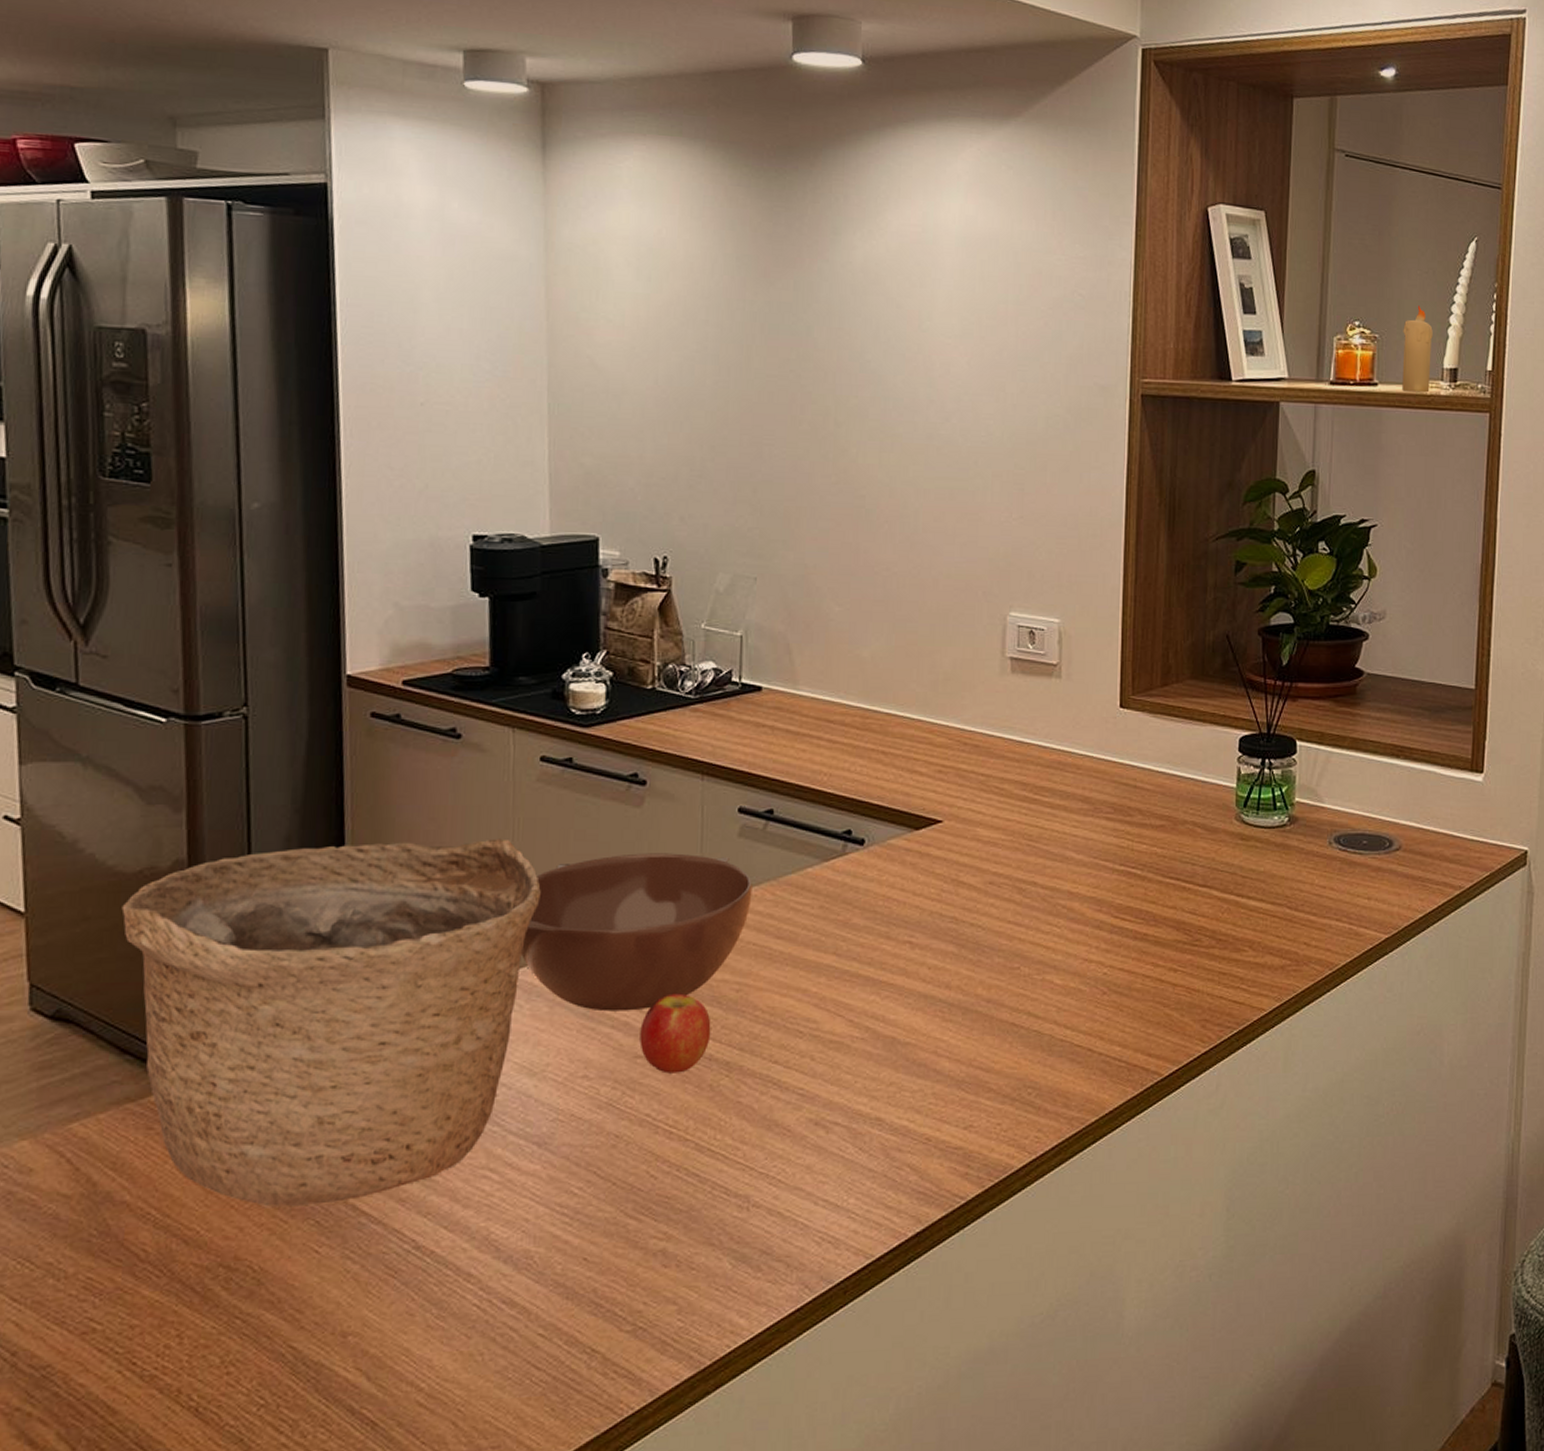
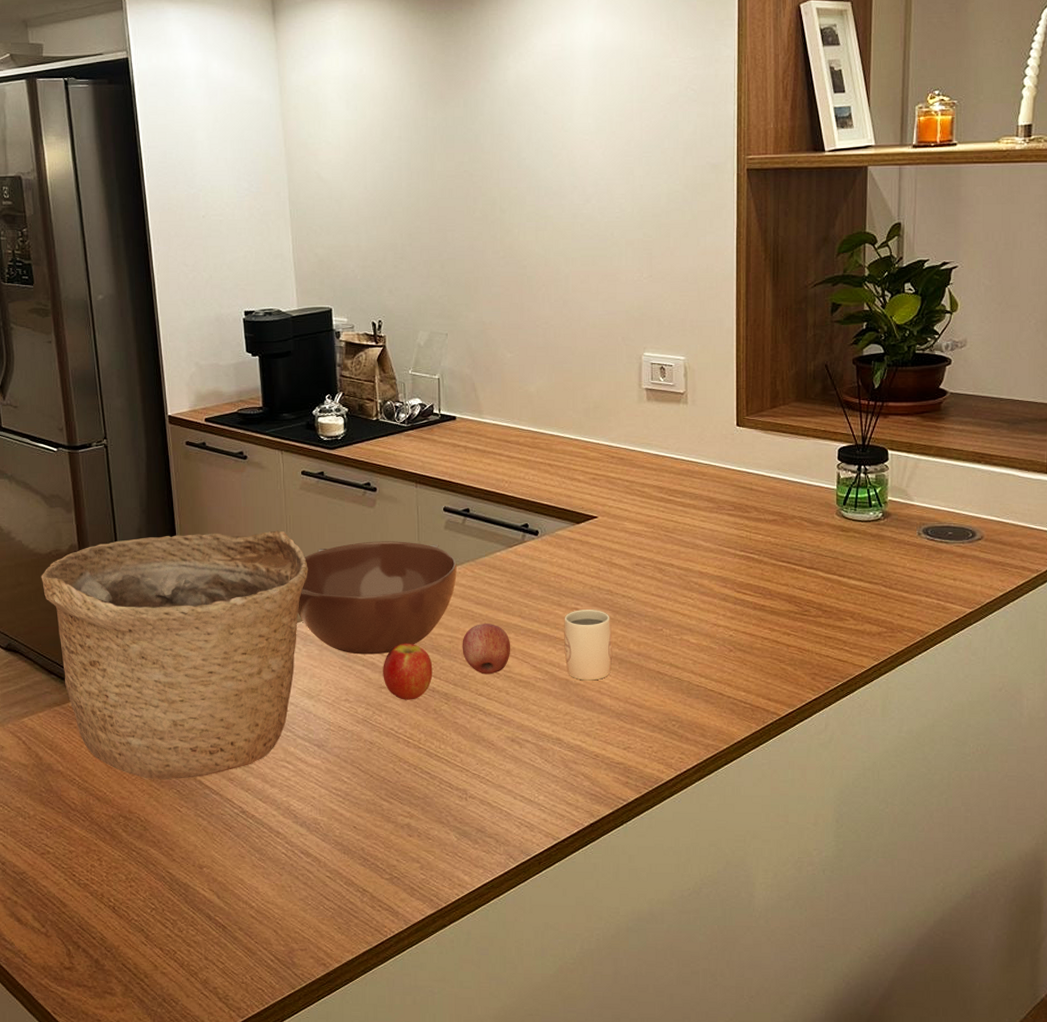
fruit: none [753,964,821,1034] -> present [462,624,511,675]
mug: none [891,943,956,1038] -> present [564,610,613,681]
candle: present [1402,305,1433,393] -> none [979,71,1008,149]

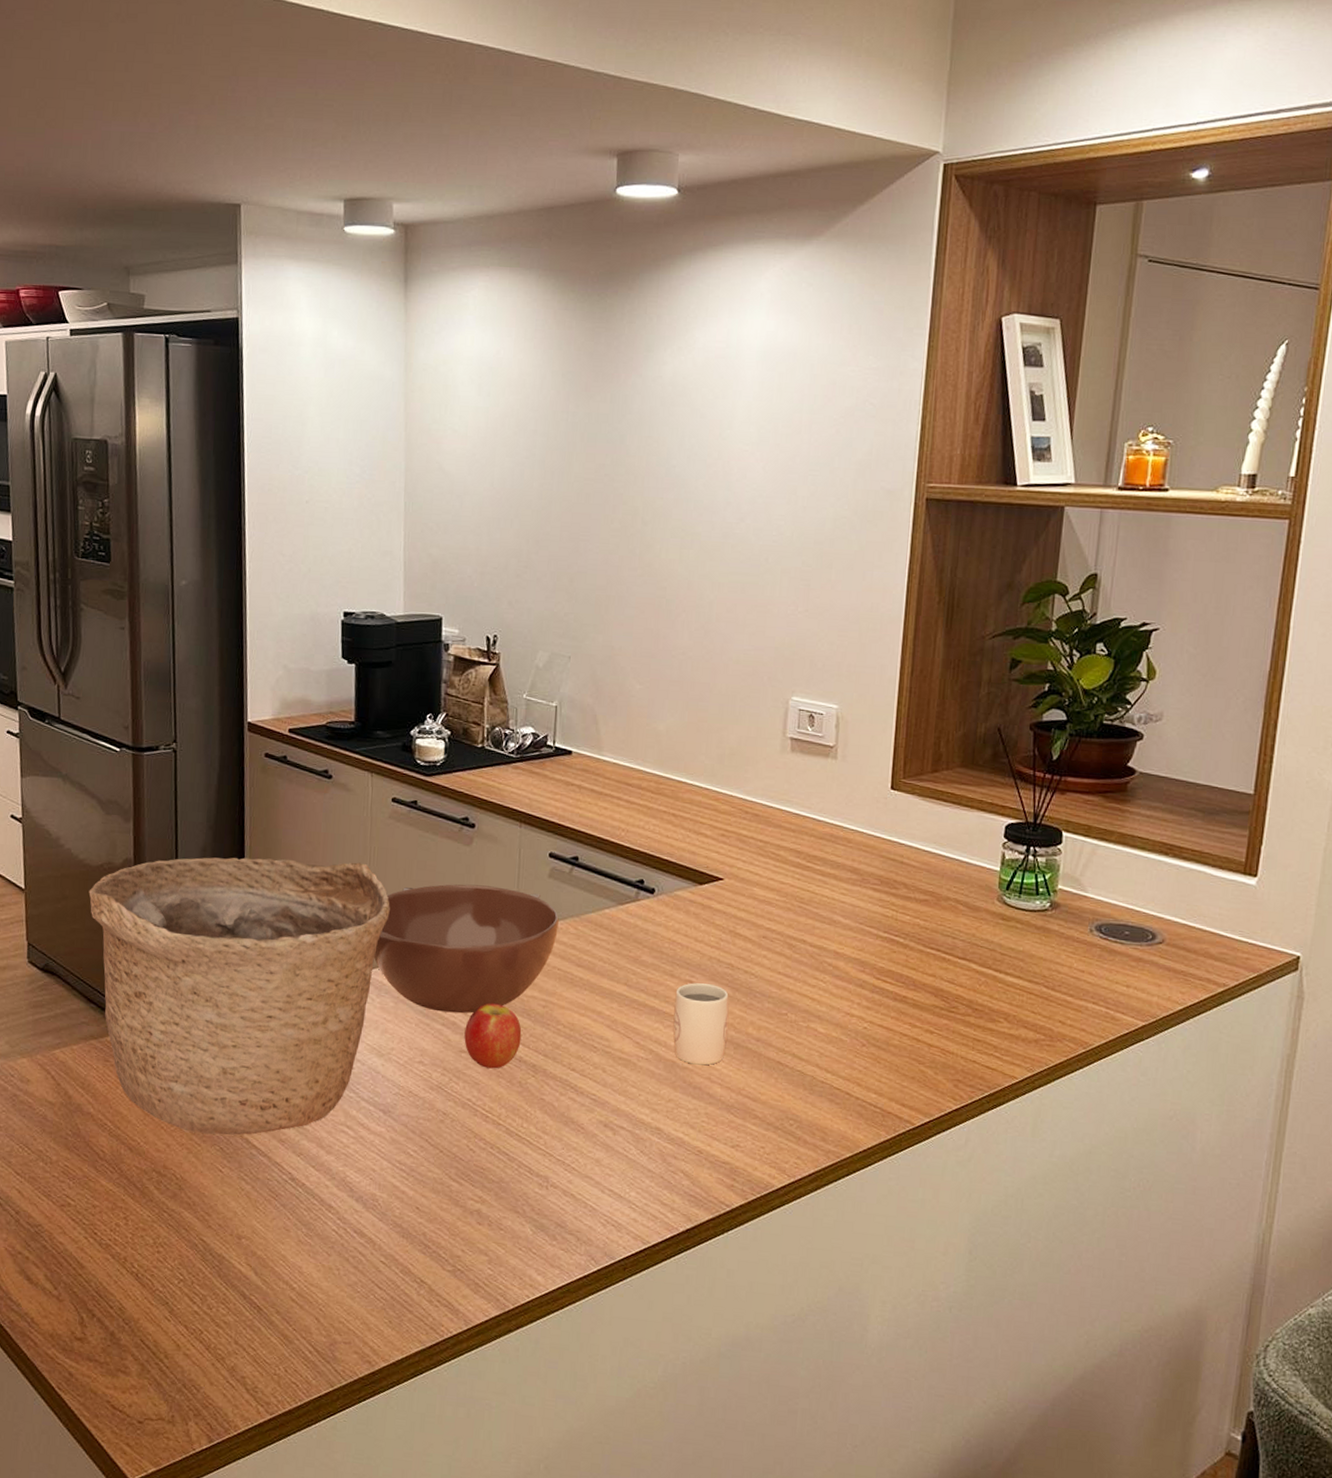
fruit: present [462,624,511,675] -> none [556,989,613,1048]

